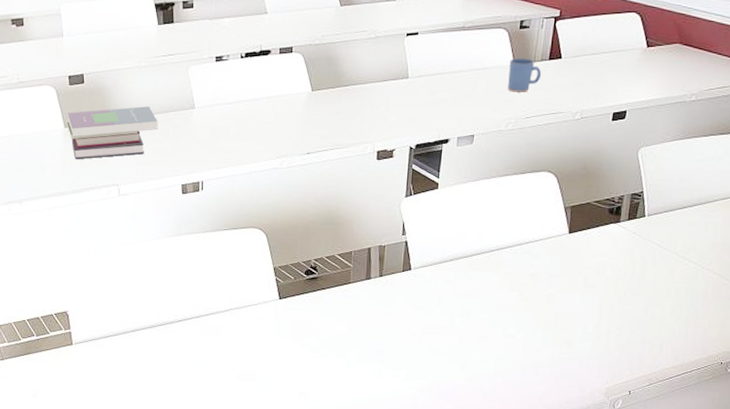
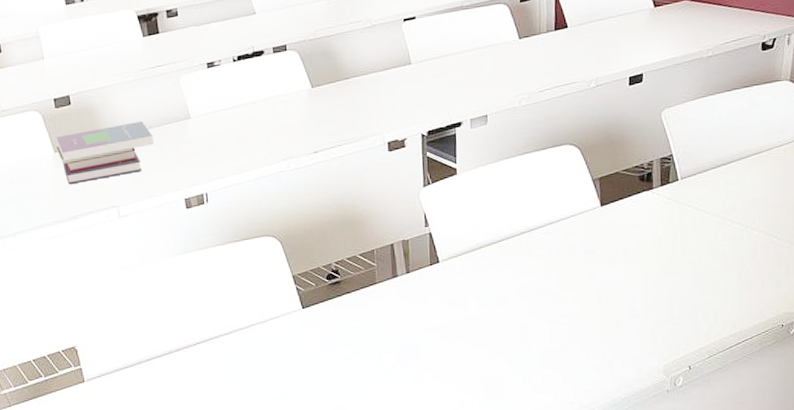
mug: present [508,58,542,92] -> none [514,31,549,67]

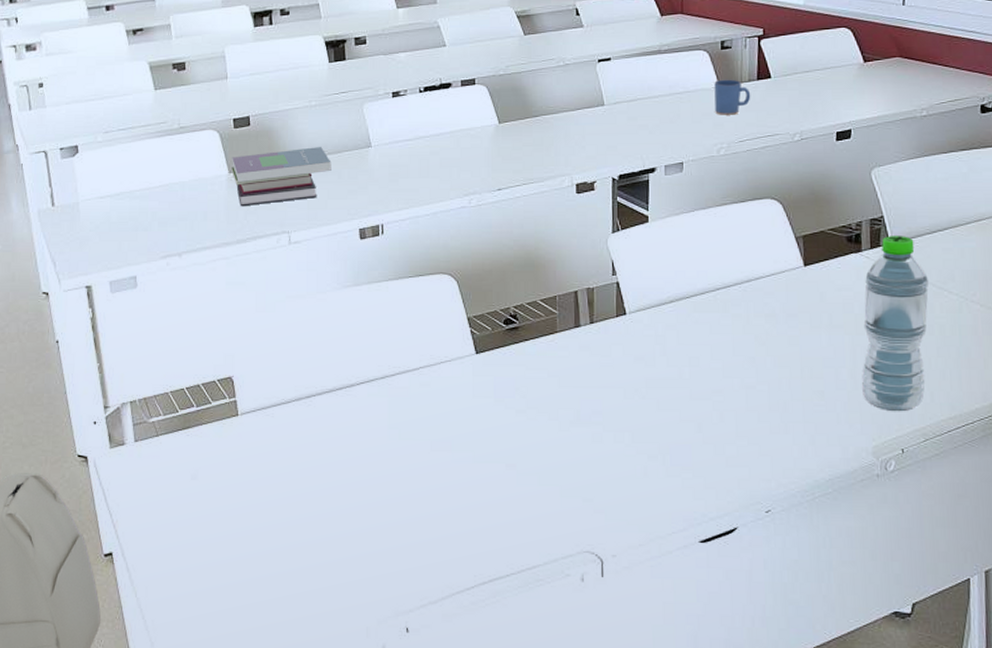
mug: none [514,31,549,67] -> present [714,79,751,115]
water bottle: none [653,172,714,334] -> present [861,236,929,412]

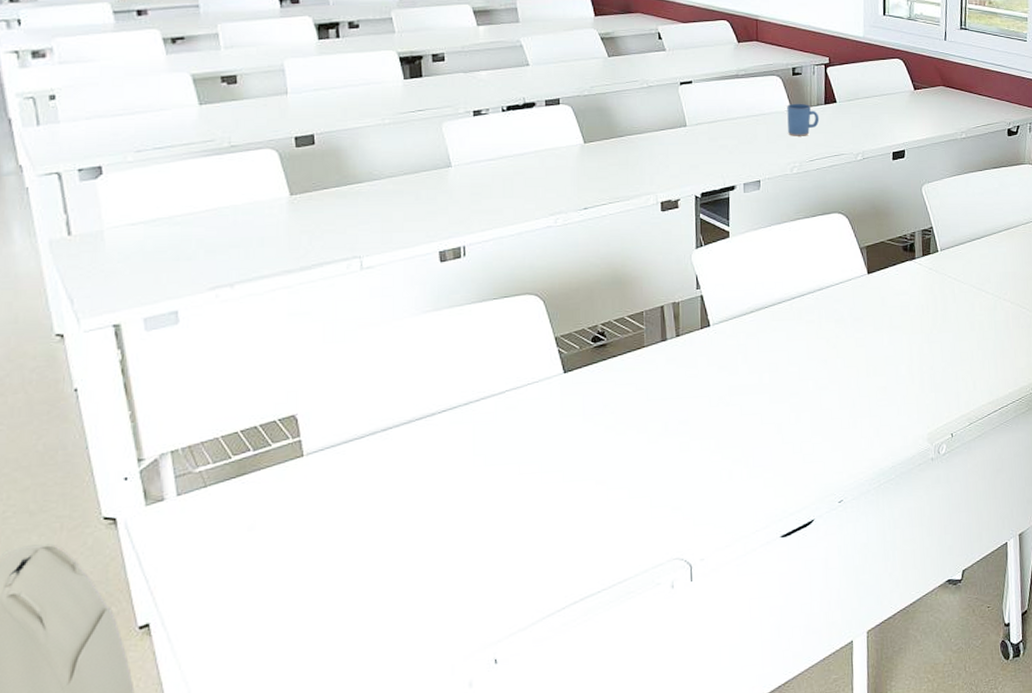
books: present [232,147,332,207] -> none [293,167,408,231]
water bottle: present [861,236,929,412] -> none [917,244,970,401]

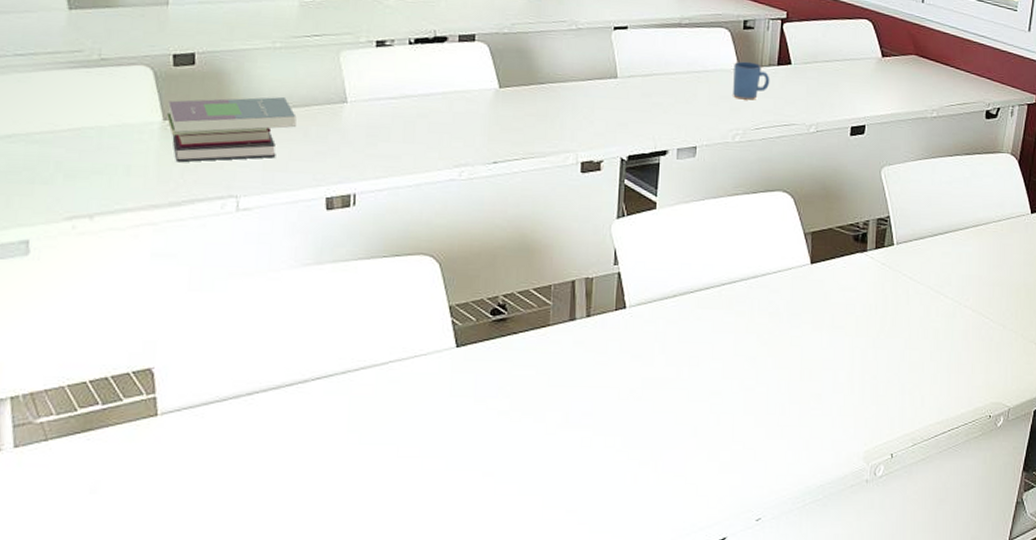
books: none [293,167,408,231] -> present [167,97,297,163]

